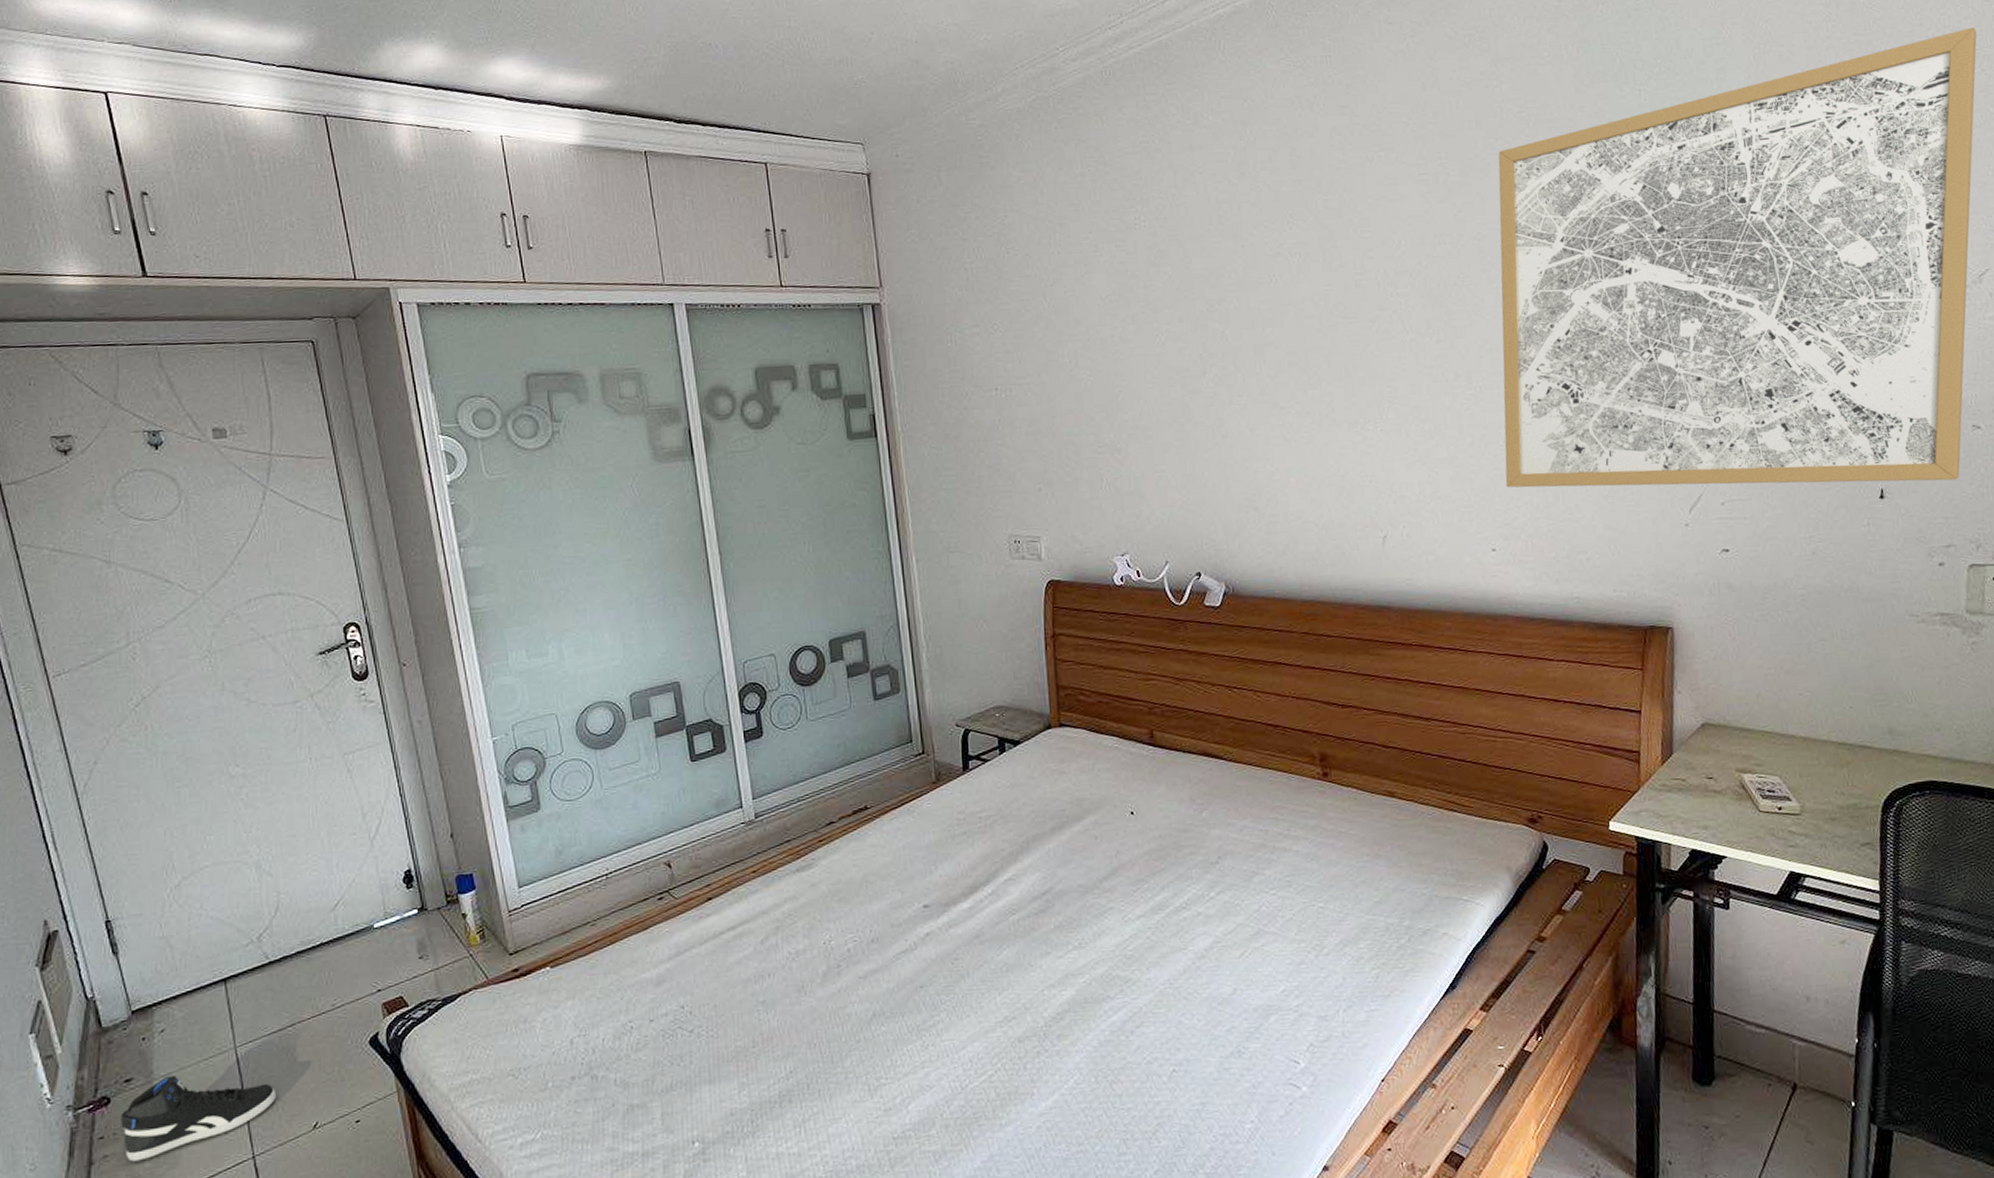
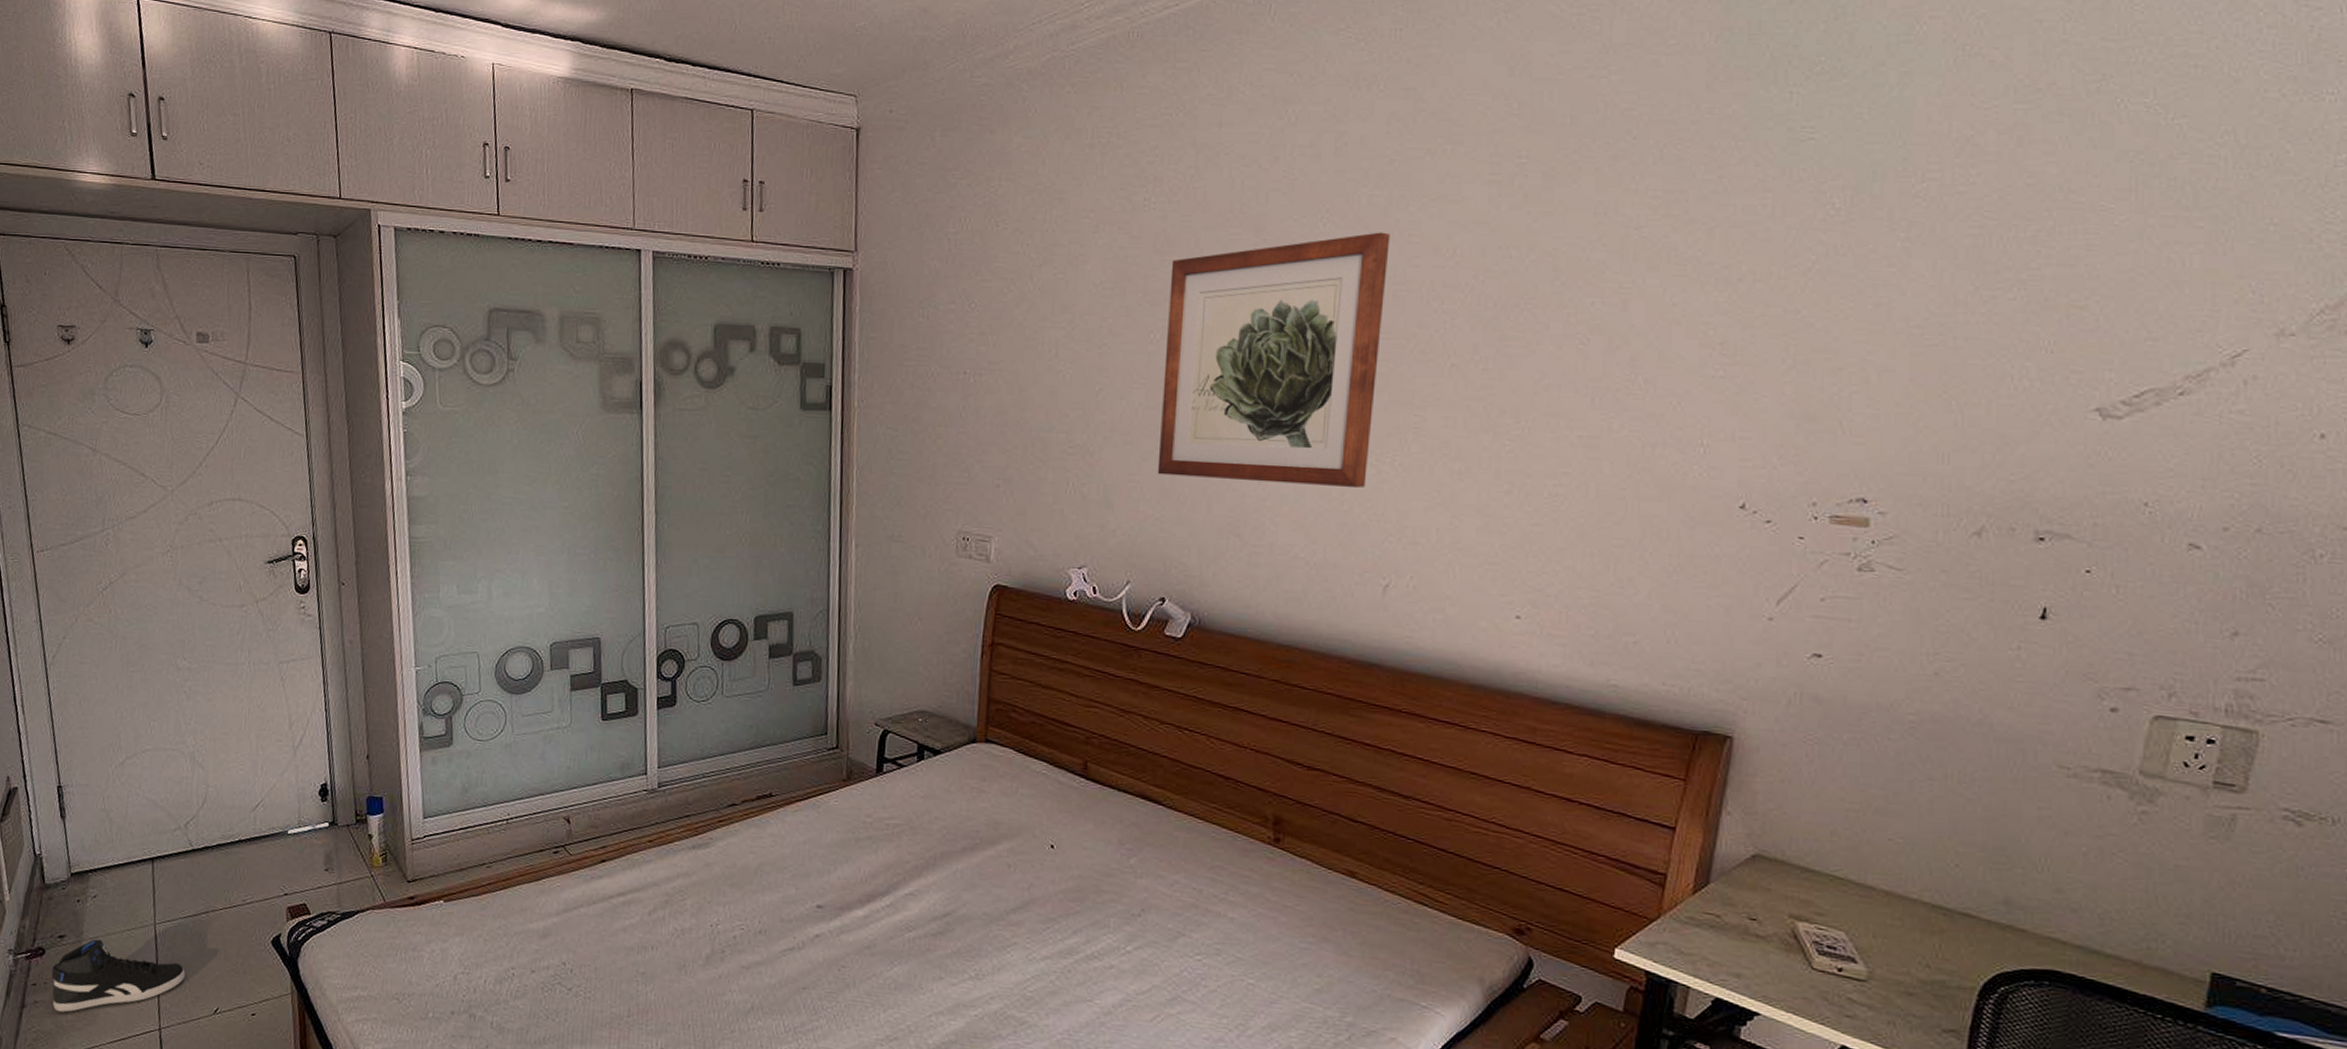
wall art: none [1166,231,1356,463] -> present [1157,232,1390,489]
wall art: present [1498,27,1977,488] -> none [1544,39,2284,609]

